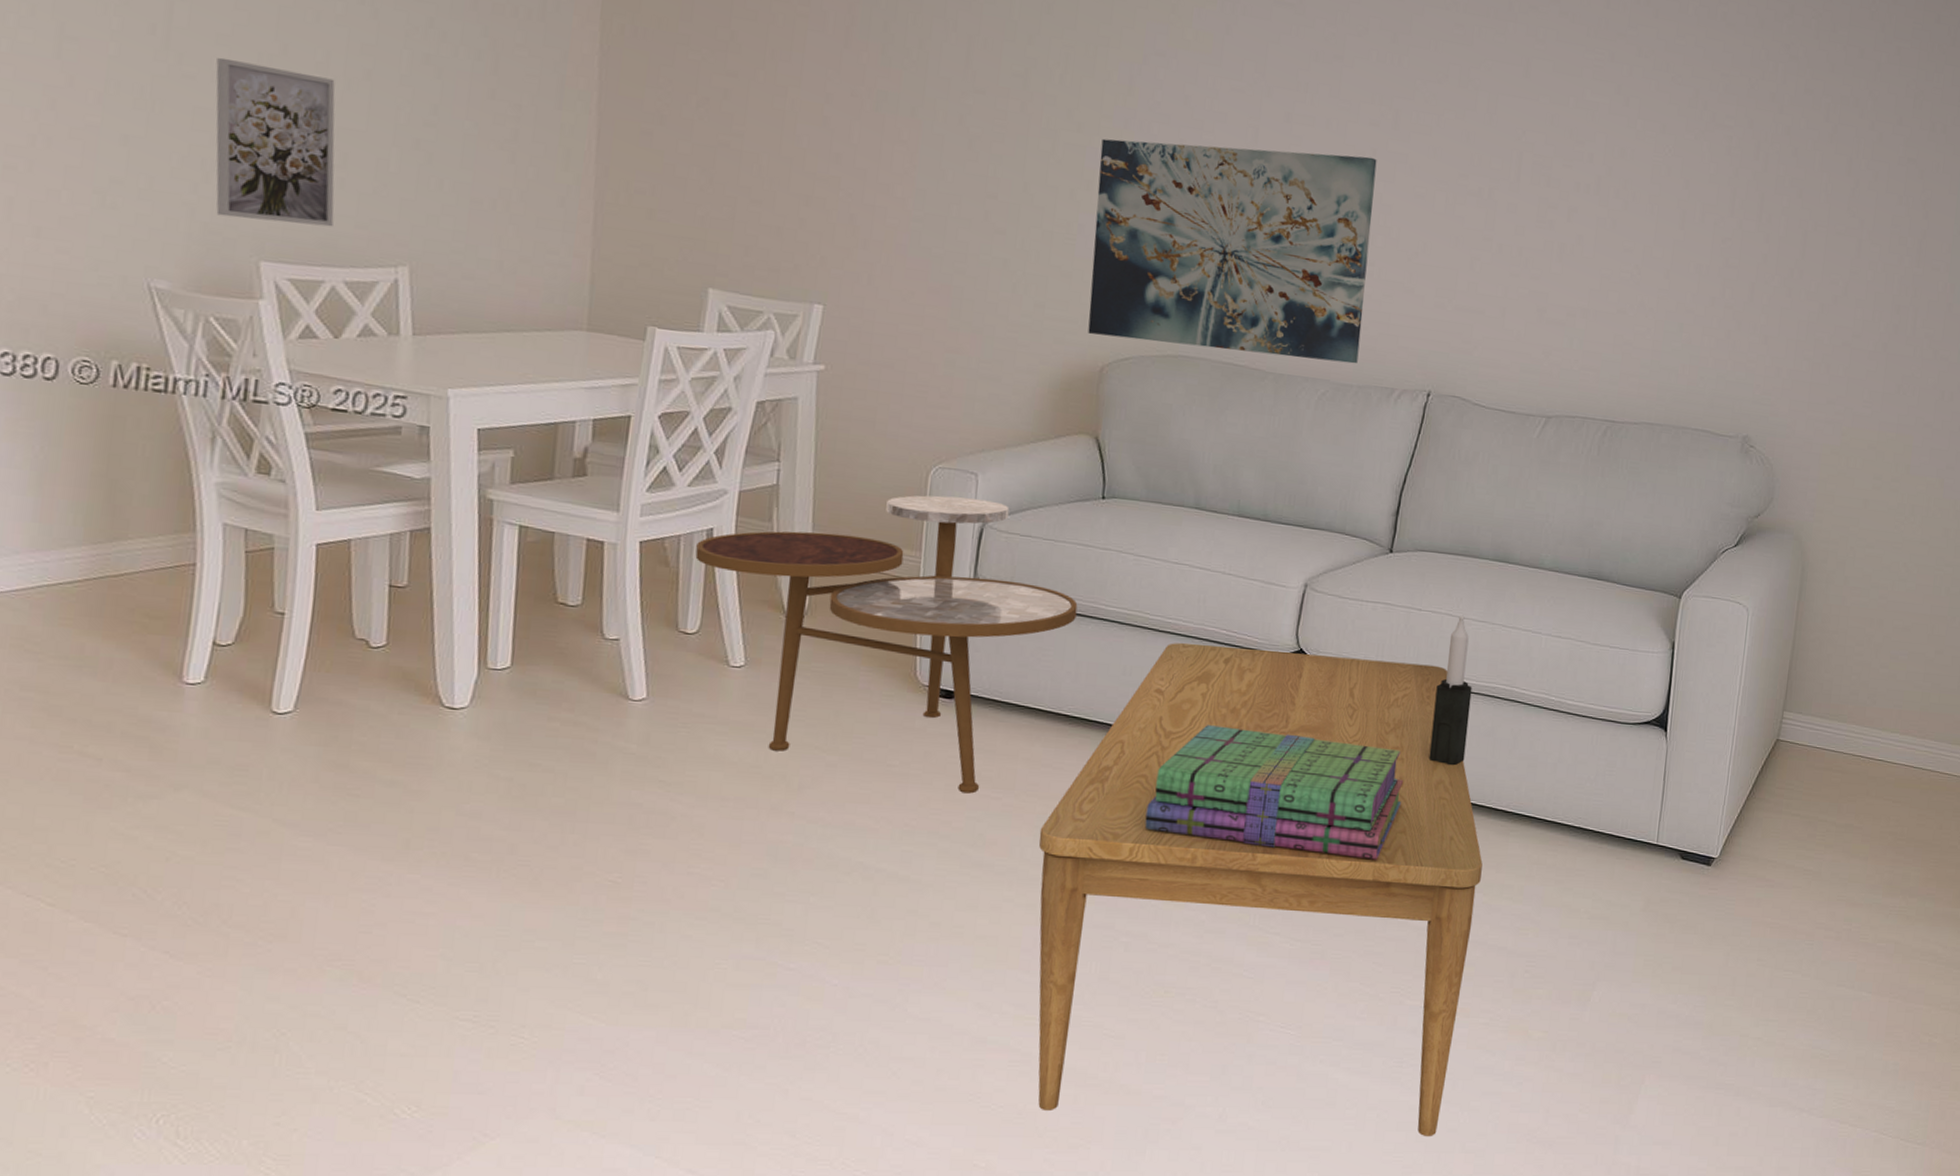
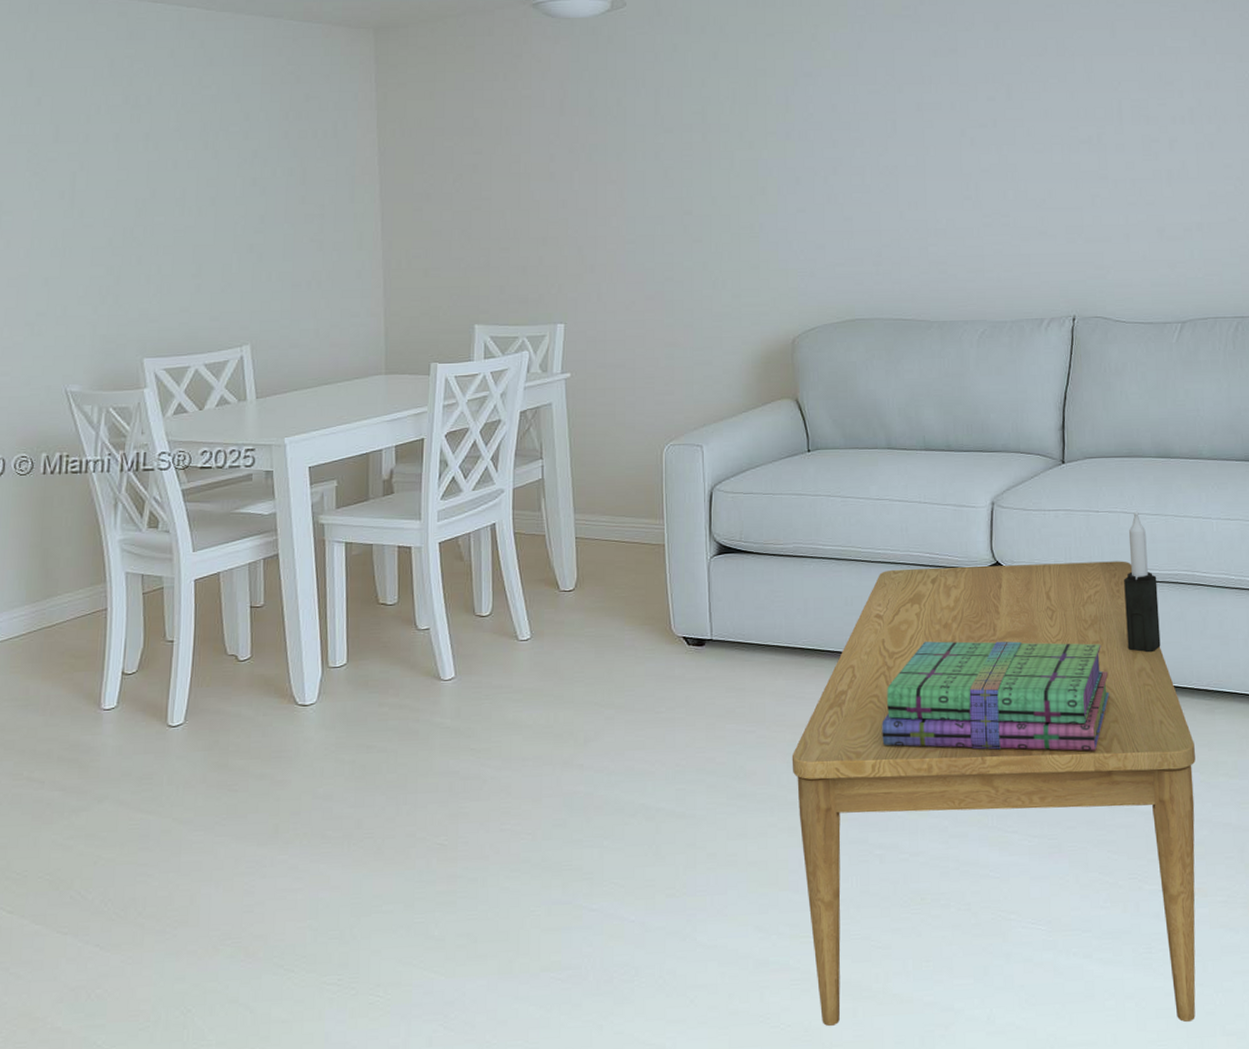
wall art: present [215,57,335,227] -> none [106,207,195,328]
side table: present [695,495,1078,794] -> none [483,467,799,730]
wall art: present [1088,138,1377,364] -> none [770,127,1008,312]

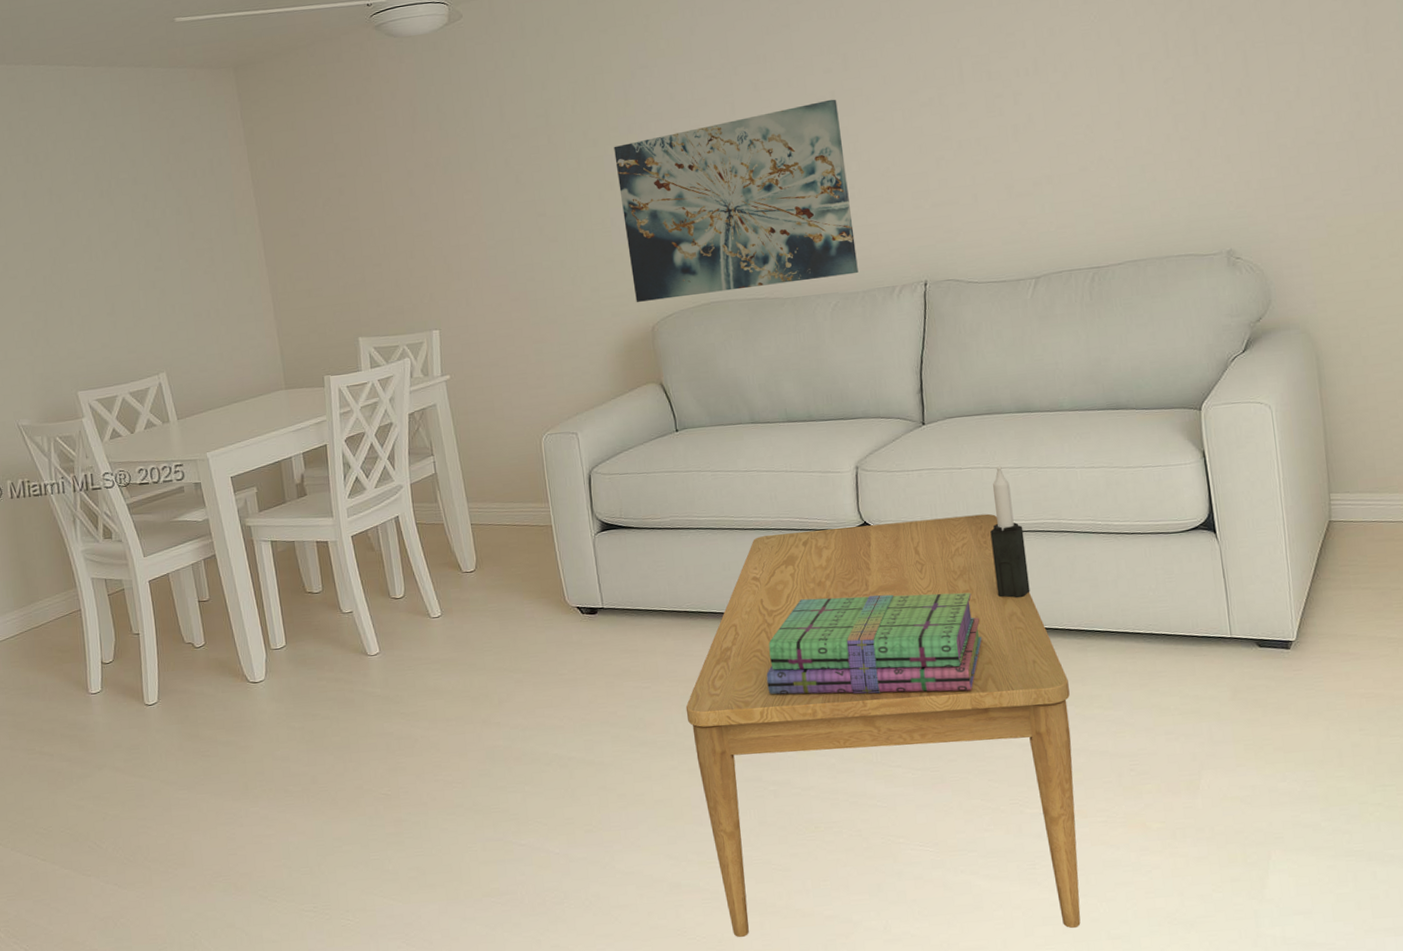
wall art: none [770,127,1008,312] -> present [614,99,858,302]

